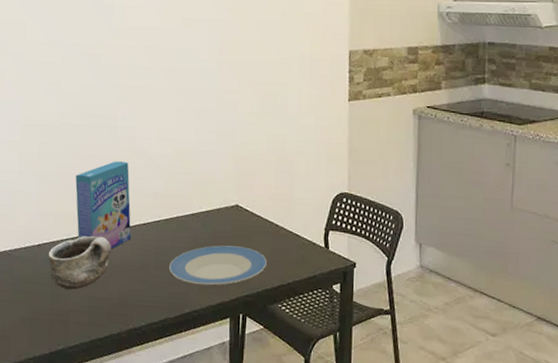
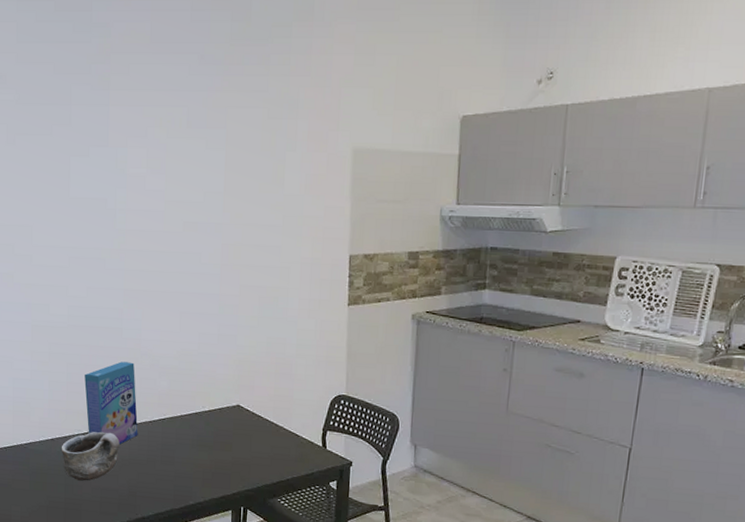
plate: present [168,245,267,286] -> none [173,442,267,480]

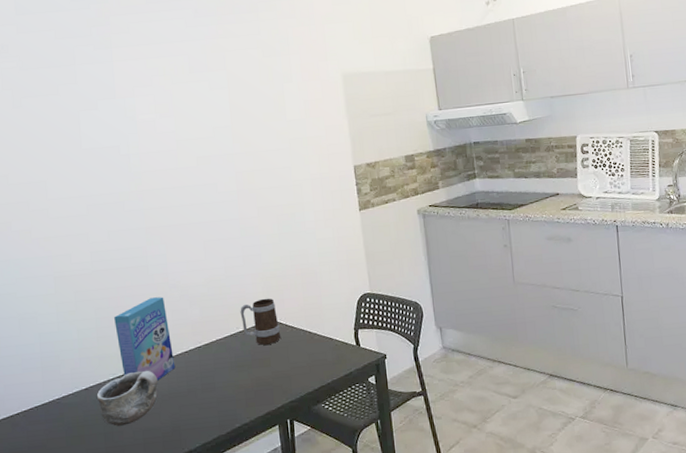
mug: none [208,381,247,429] -> present [240,298,281,345]

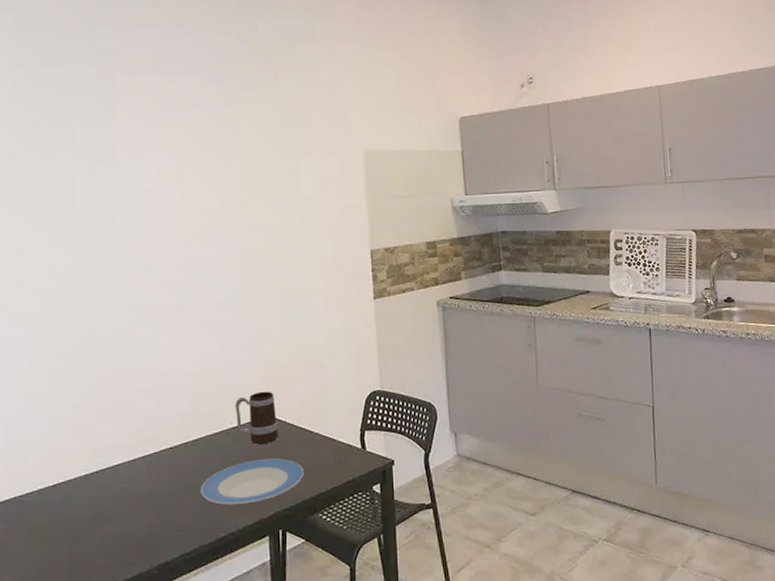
bowl: present [96,370,158,426] -> none [64,467,136,531]
cereal box: present [114,297,176,381] -> none [93,384,158,480]
plate: none [214,357,306,399] -> present [200,458,304,505]

